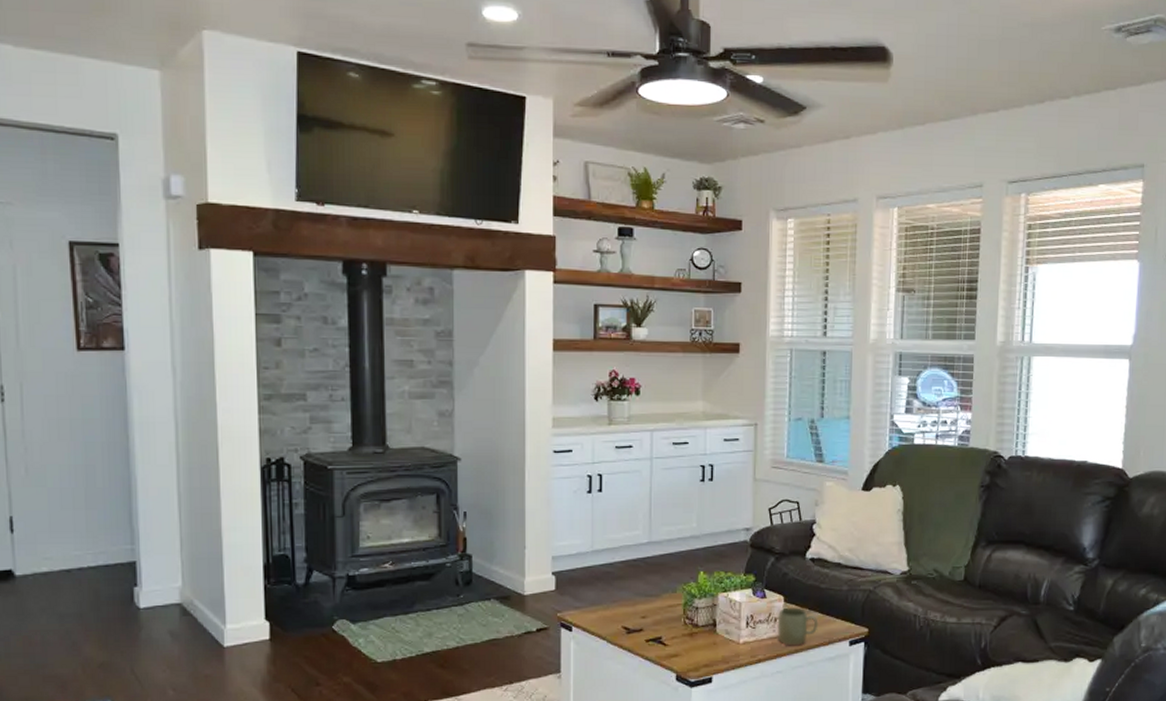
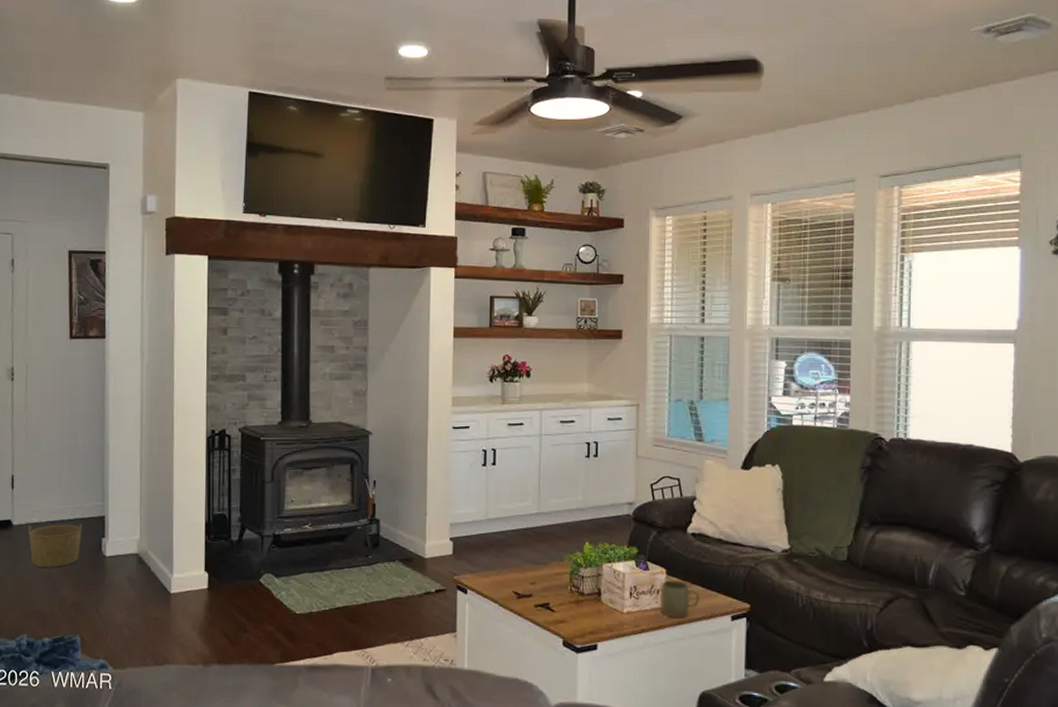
basket: none [37,571,107,624] -> present [29,523,82,567]

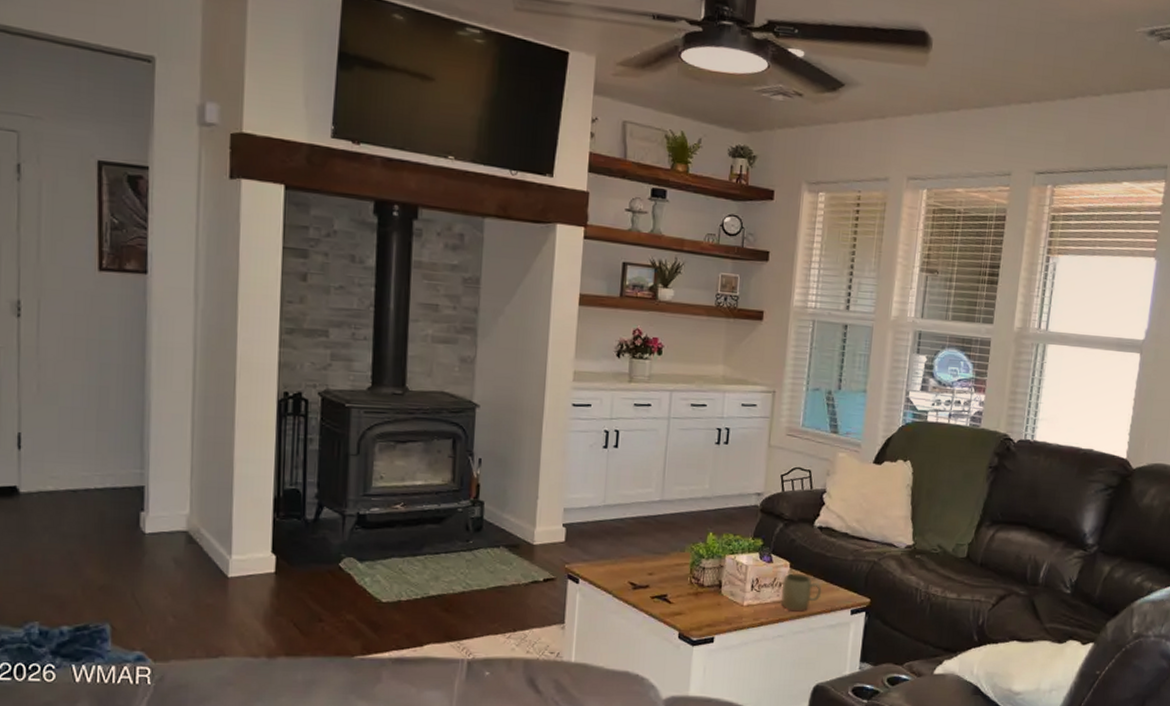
basket: present [29,523,82,567] -> none [41,494,114,545]

